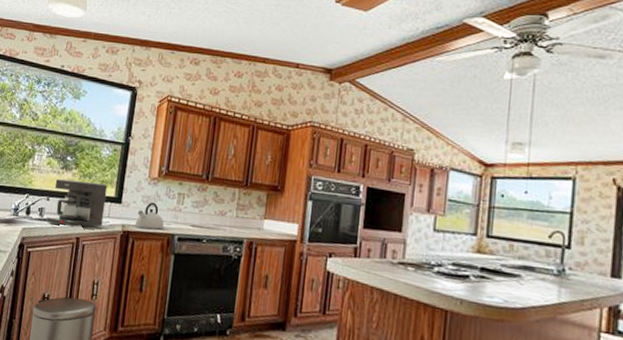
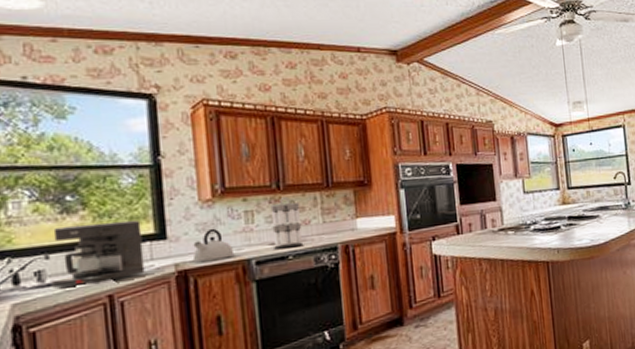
spice rack: none [193,187,221,234] -> present [270,196,304,250]

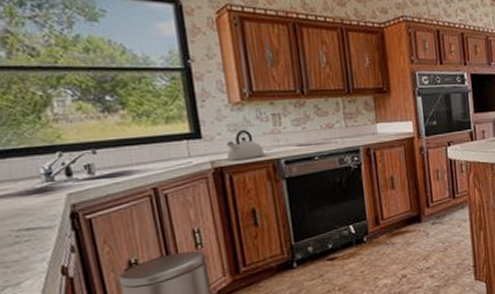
coffee maker: present [51,220,145,288] -> none [97,119,184,180]
spice rack: present [270,196,304,250] -> none [296,101,328,151]

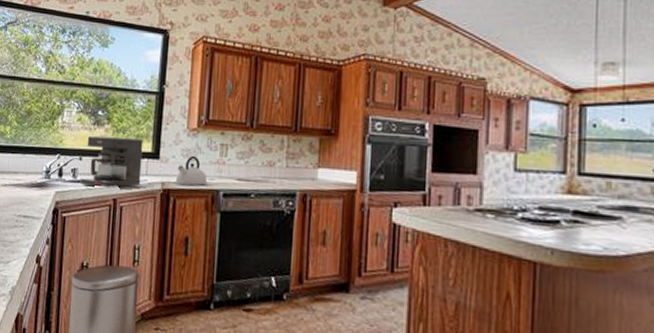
coffee maker: none [97,119,184,180] -> present [80,135,144,188]

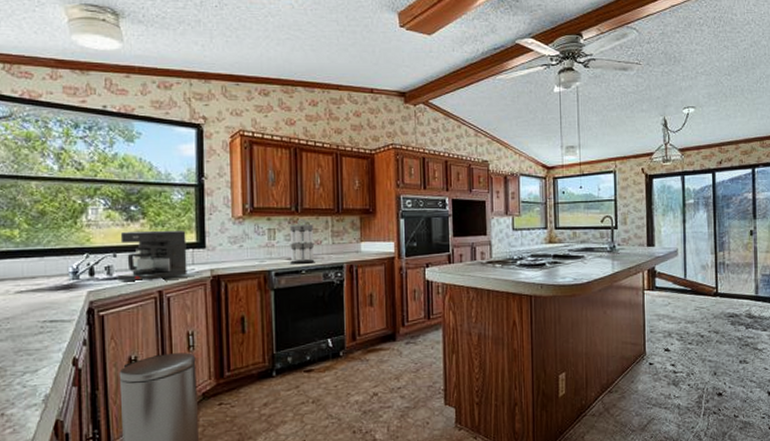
kettle: present [175,155,208,186] -> none [224,241,258,270]
spice rack: none [240,135,269,187] -> present [289,218,315,264]

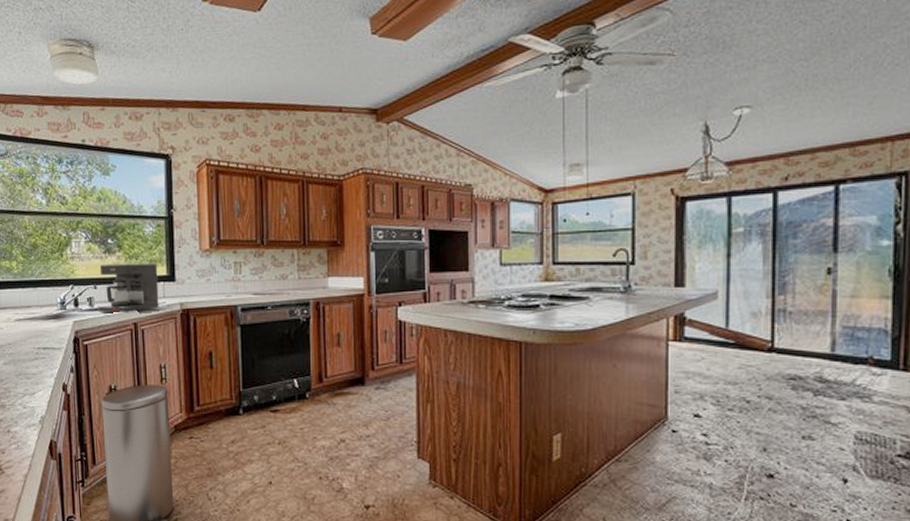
spice rack: present [289,218,315,264] -> none [255,251,281,299]

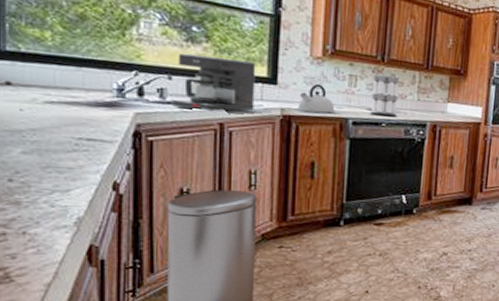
kettle: none [193,275,225,304] -> present [297,83,335,114]
spice rack: none [255,251,281,299] -> present [370,69,400,117]

